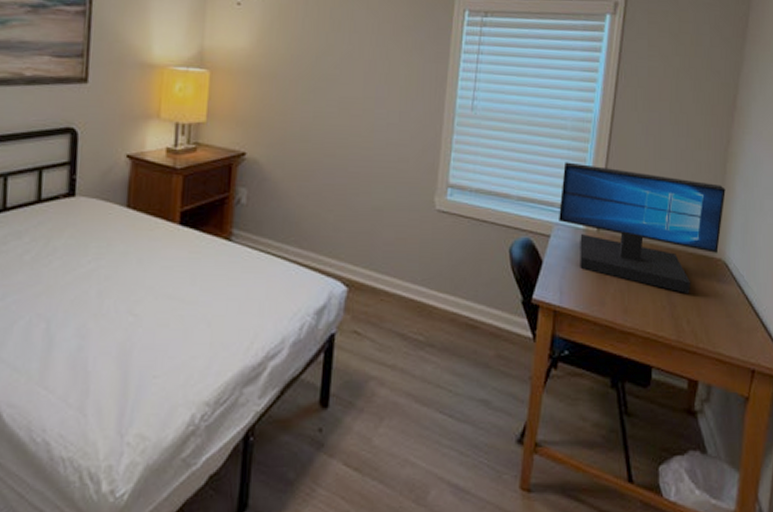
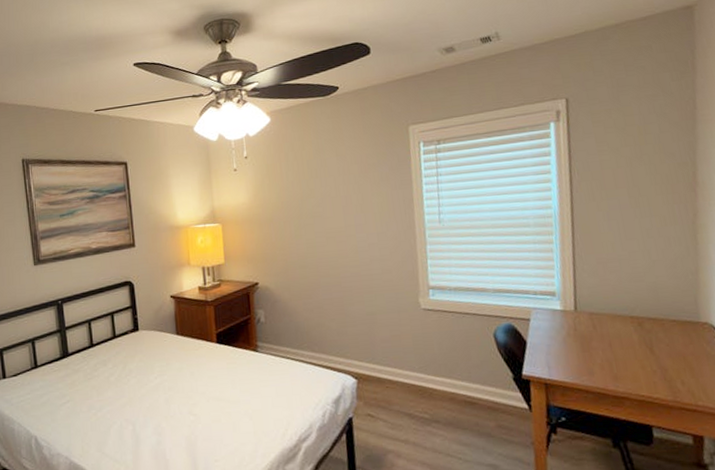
monitor: present [559,162,726,293] -> none [532,253,703,357]

